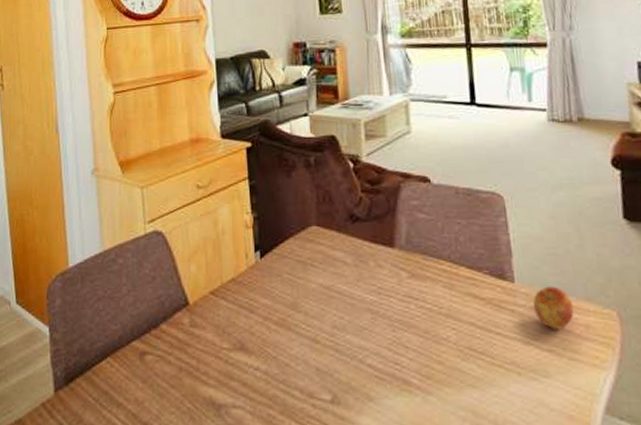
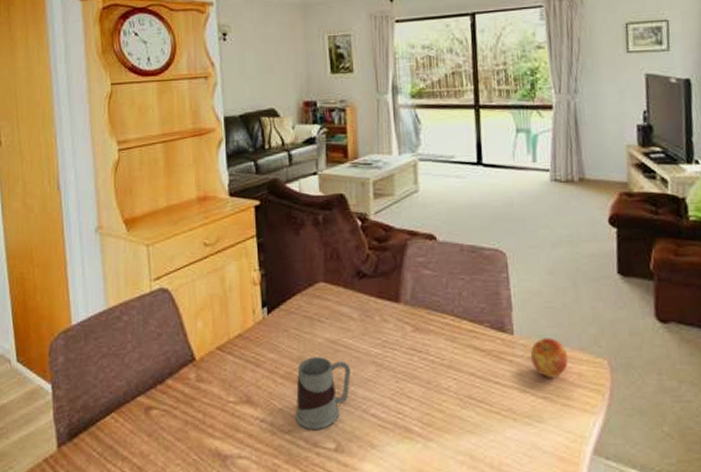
mug: none [290,303,346,379] -> present [295,357,351,429]

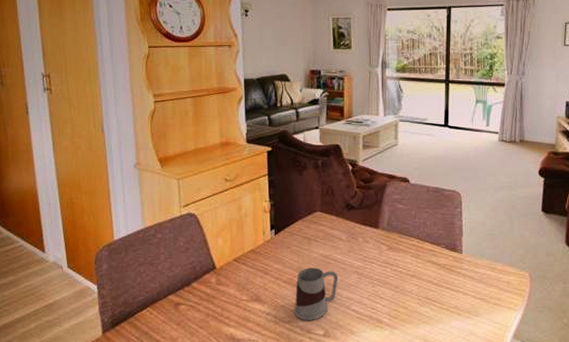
apple: present [531,337,568,378] -> none [474,256,501,285]

